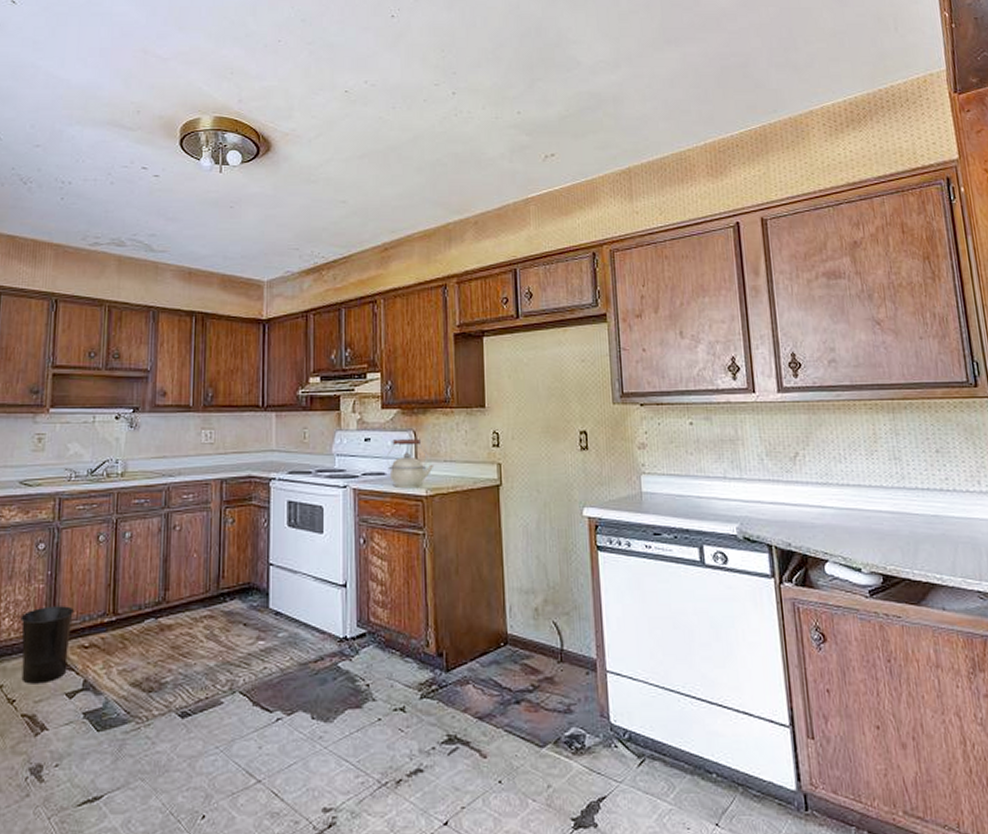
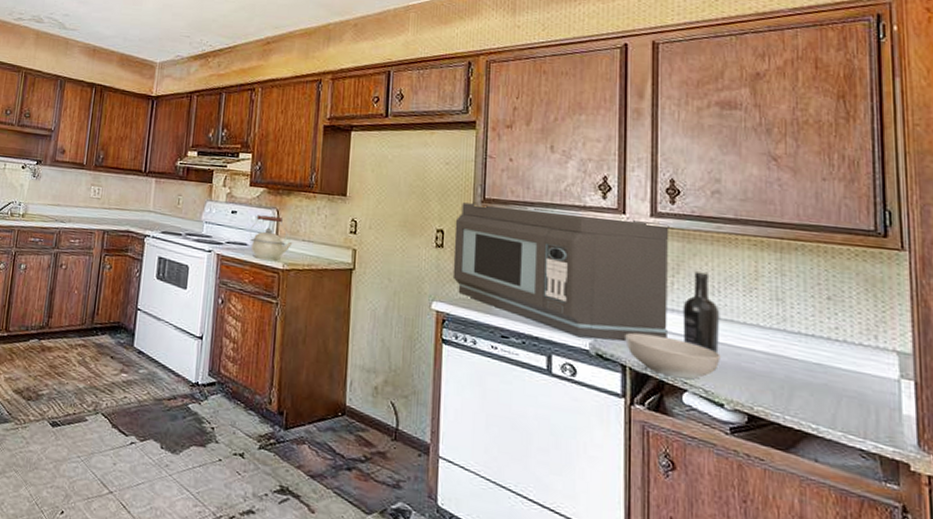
microwave: none [597,397,806,524] -> present [452,202,669,341]
bowl: none [766,510,854,550] -> present [624,332,721,380]
wine bottle: none [815,442,851,519] -> present [683,272,720,353]

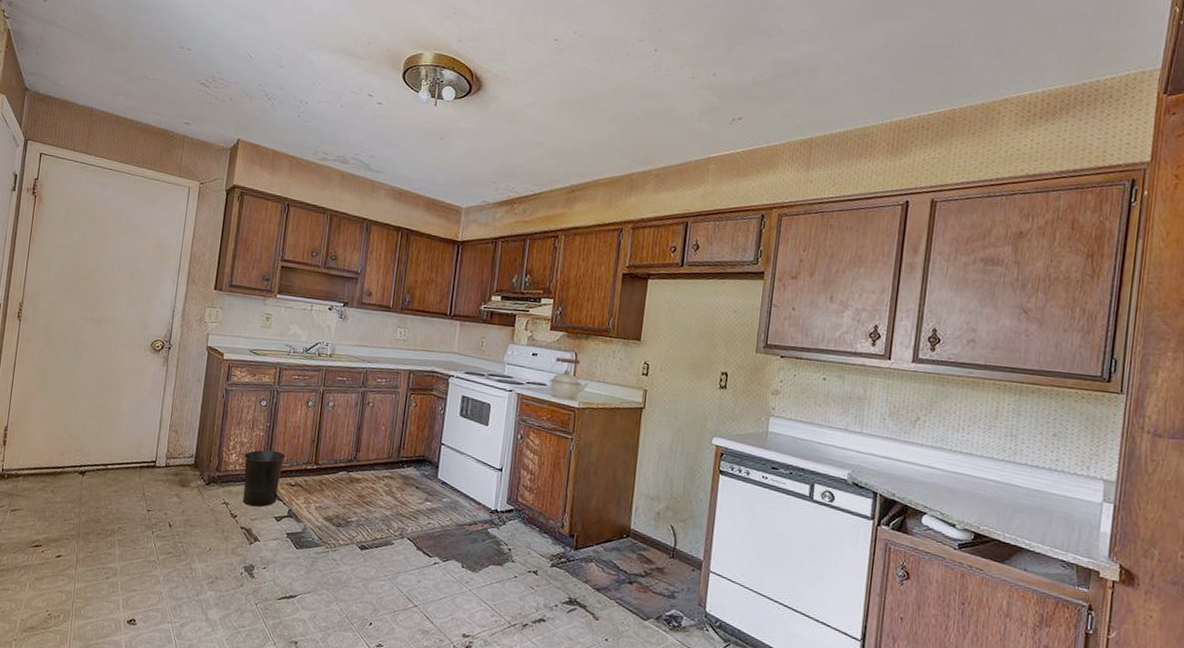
microwave: present [452,202,669,341] -> none [733,348,927,472]
bowl: present [624,332,721,380] -> none [878,464,958,505]
wine bottle: present [683,272,720,353] -> none [929,411,962,482]

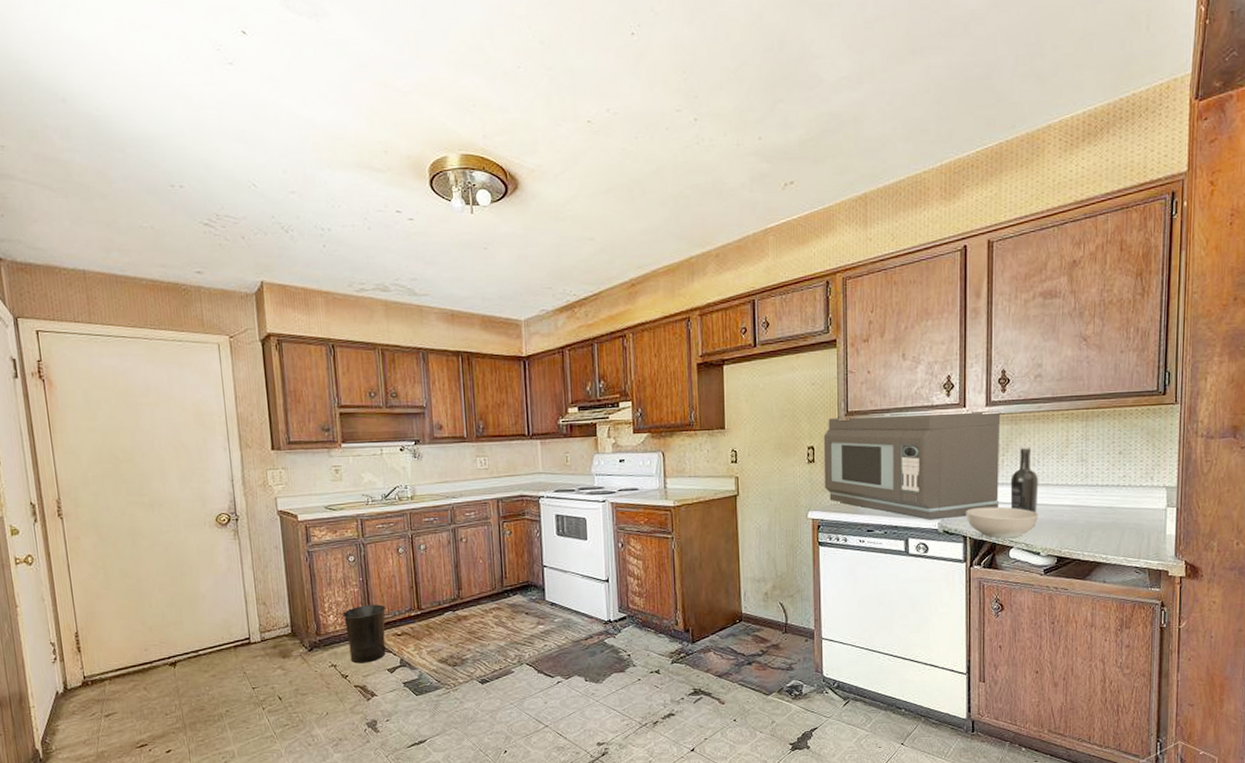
kettle: present [548,357,588,401] -> none [638,459,680,502]
microwave: none [733,348,927,472] -> present [823,411,1001,520]
bowl: none [878,464,958,505] -> present [965,507,1038,539]
wine bottle: none [929,411,962,482] -> present [1010,448,1039,513]

